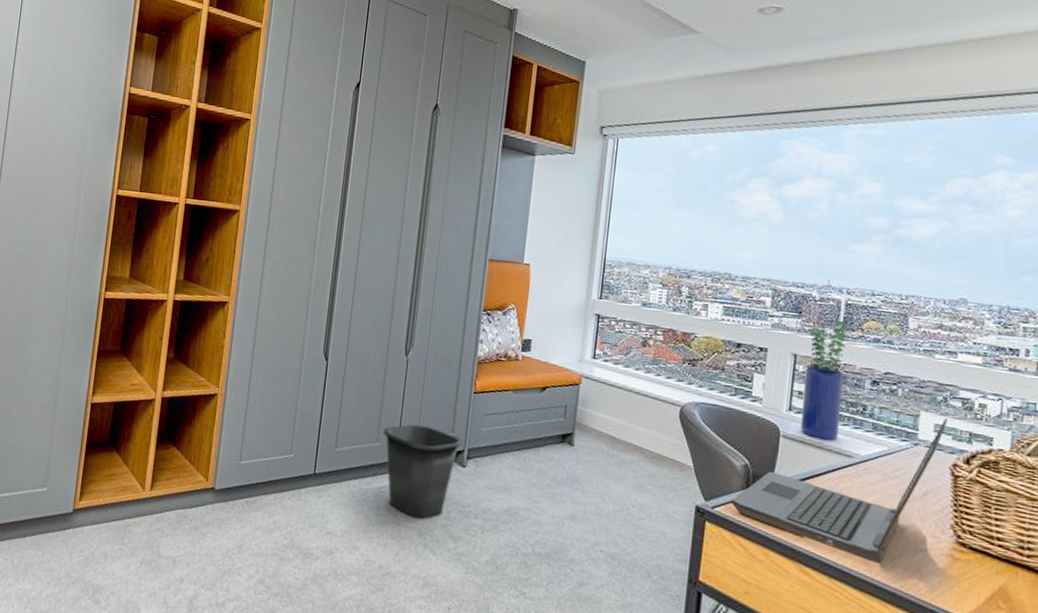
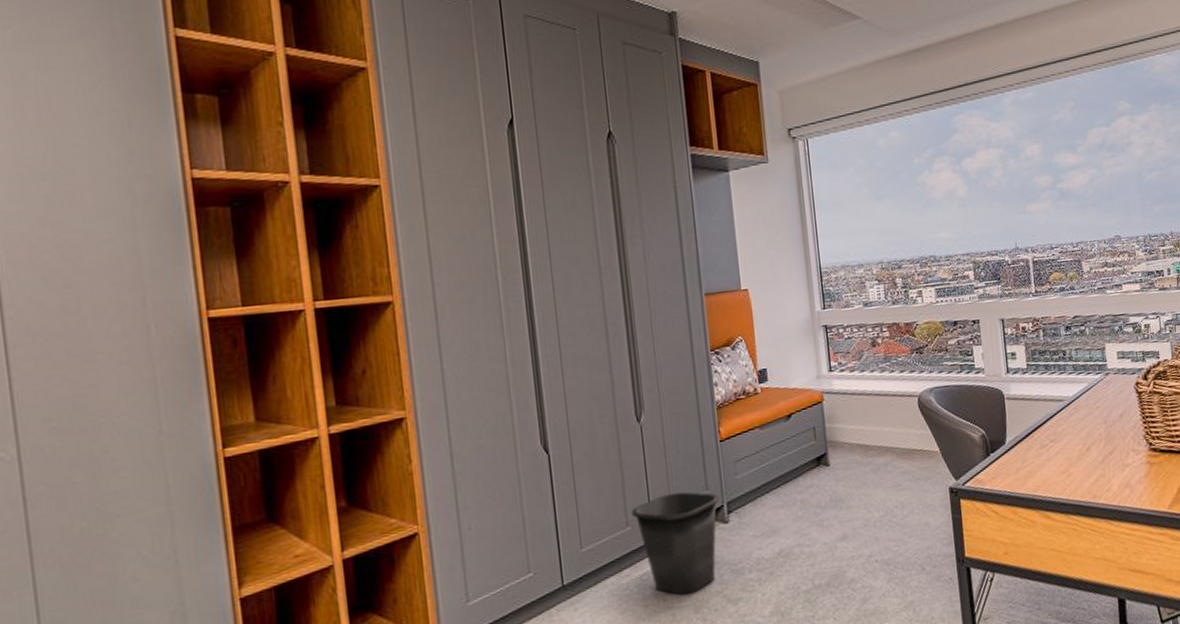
laptop computer: present [730,418,947,564] -> none [977,344,1126,489]
vase: present [801,311,851,441] -> none [1009,268,1049,393]

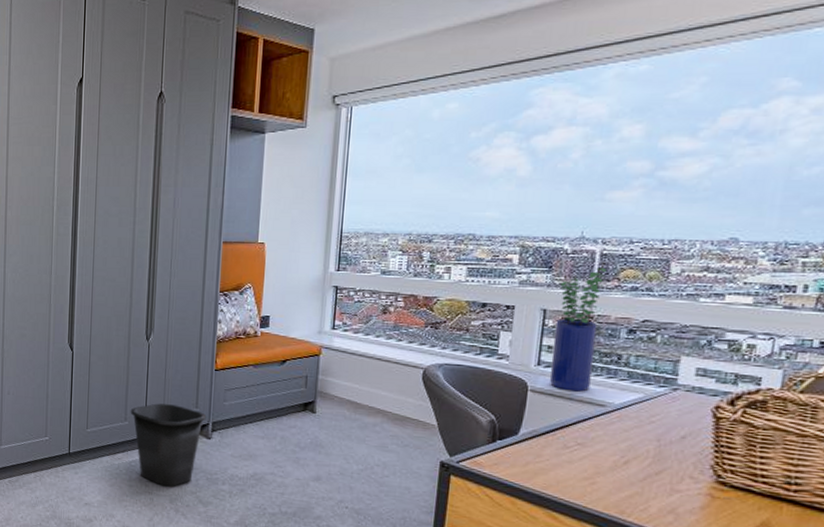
vase: none [1009,268,1049,393] -> present [550,261,606,392]

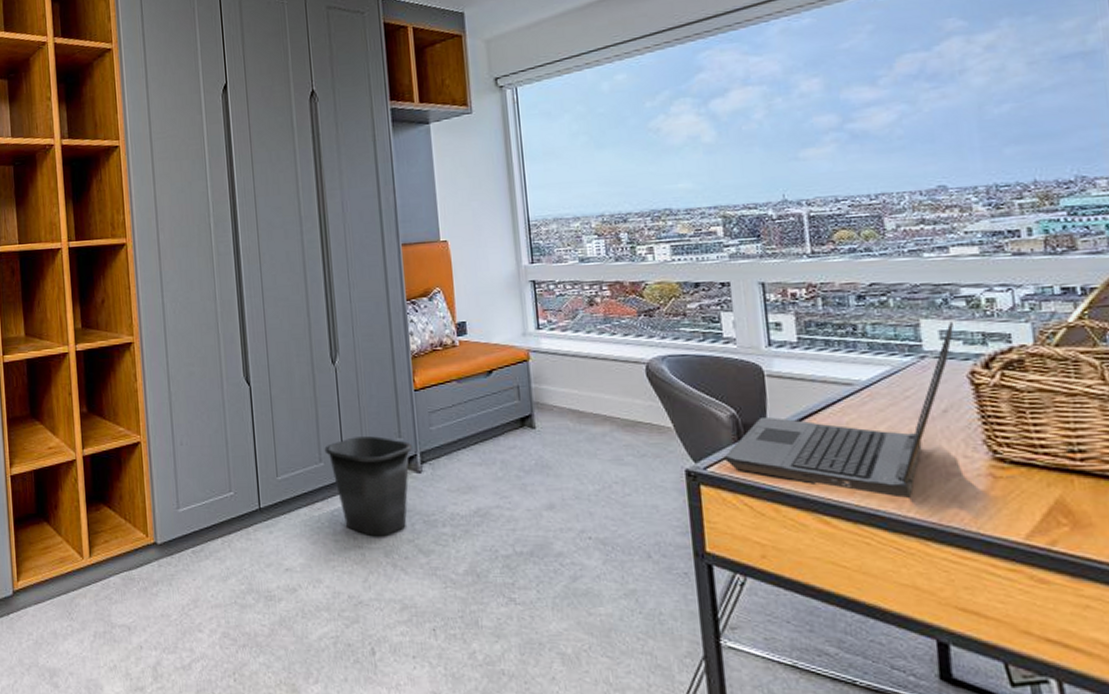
laptop computer: none [476,361,711,506] -> present [723,321,954,498]
vase: present [550,261,606,392] -> none [773,224,831,372]

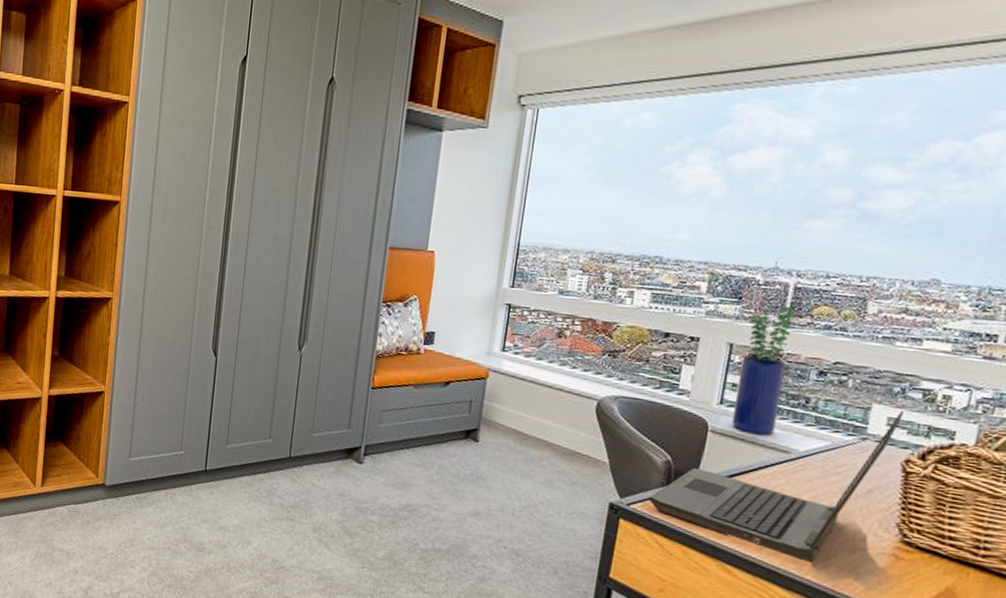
waste bin: present [324,436,413,537] -> none [275,420,359,514]
vase: none [773,224,831,372] -> present [732,295,800,436]

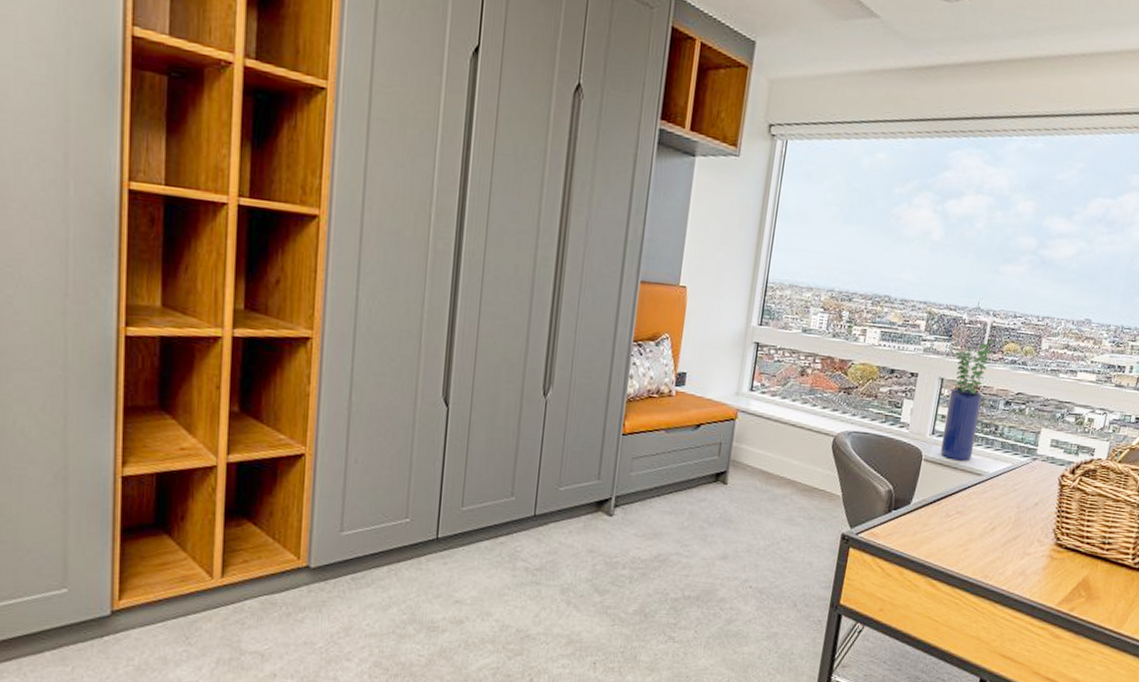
laptop computer: present [648,410,904,563] -> none [873,433,1062,570]

